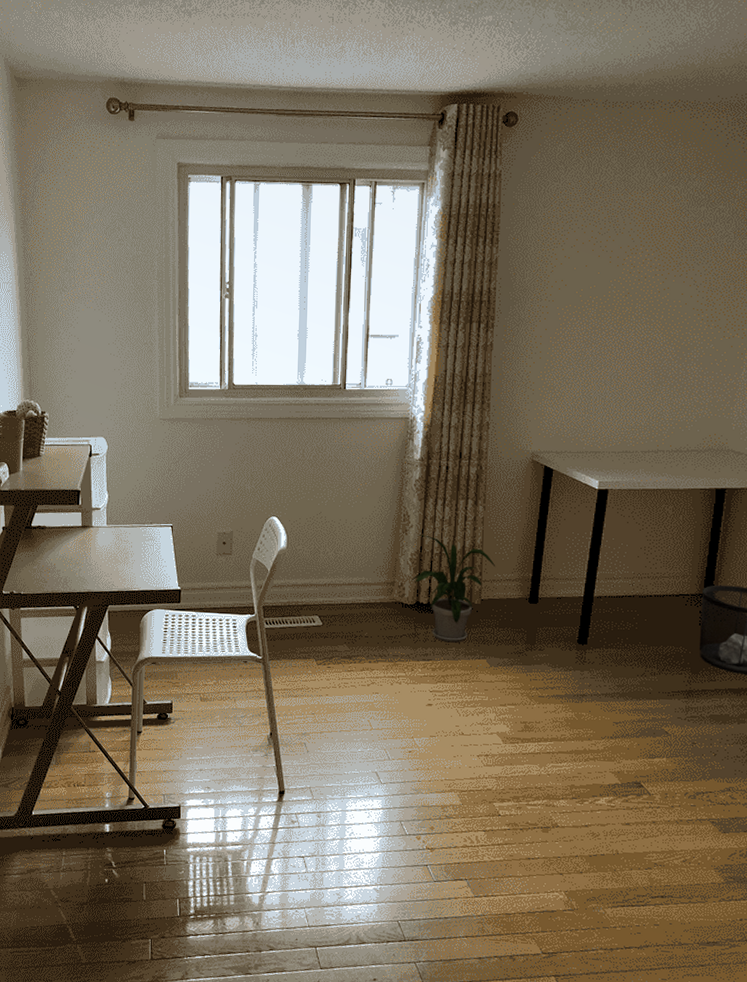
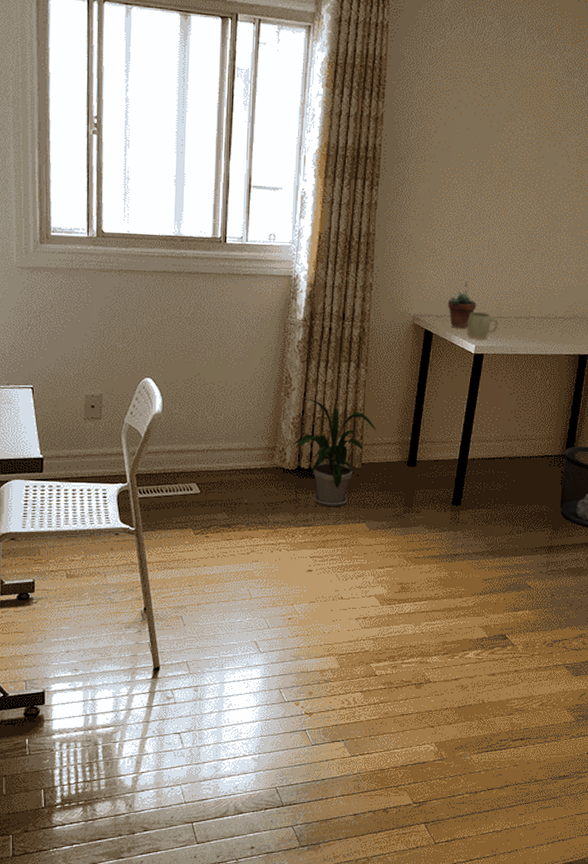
succulent plant: none [569,416,599,464] -> present [448,281,476,329]
mug: none [589,446,624,474] -> present [466,311,498,339]

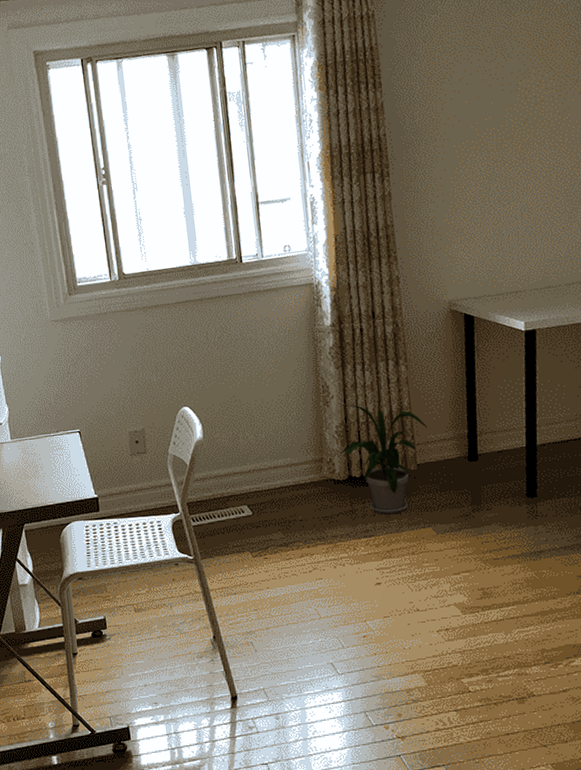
succulent plant: present [448,281,476,329] -> none [485,255,519,307]
mug: present [466,311,498,339] -> none [511,285,548,315]

